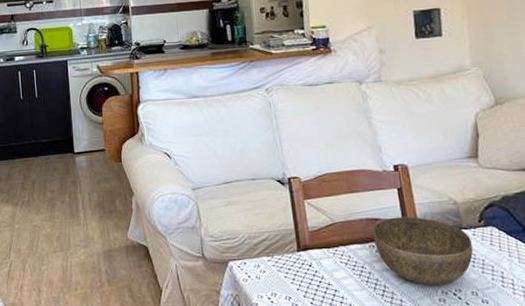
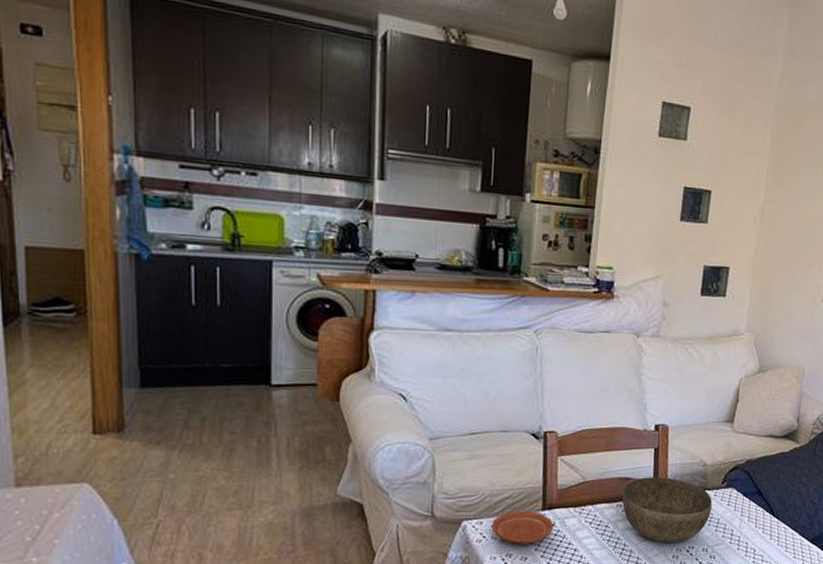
plate: none [254,251,311,284] -> present [491,510,554,544]

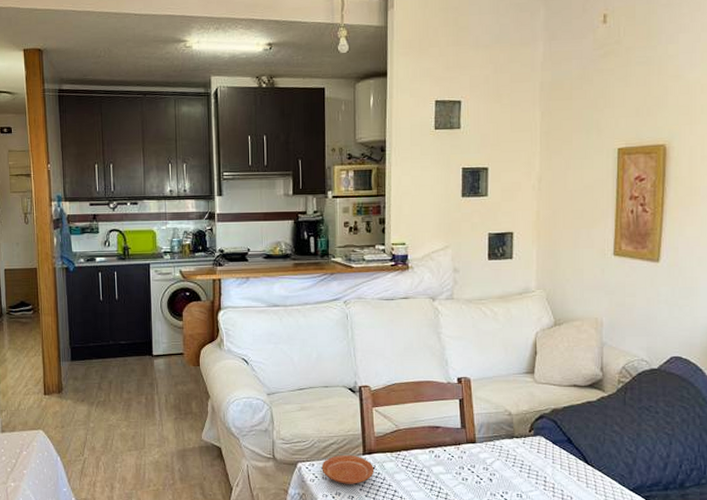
bowl: present [622,477,713,544] -> none [433,425,522,488]

